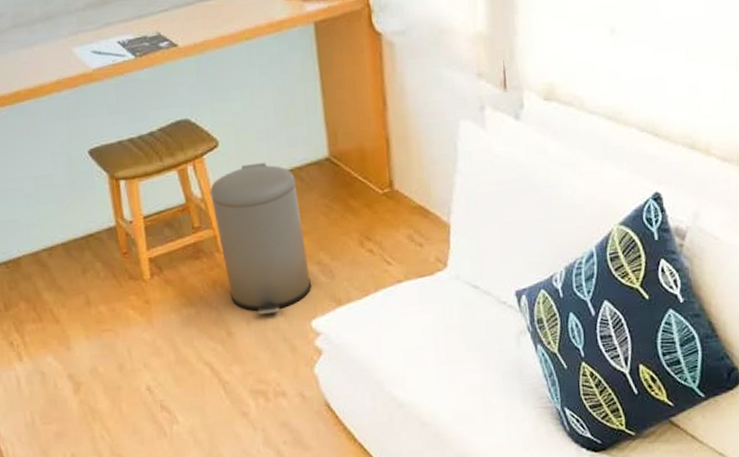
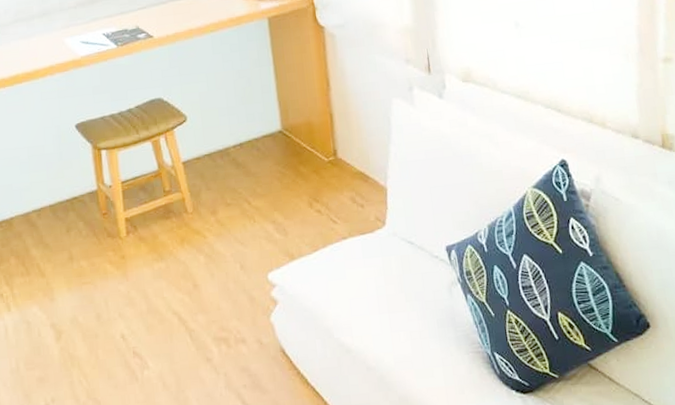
pedal bin: present [210,162,311,314] -> none [179,134,267,268]

